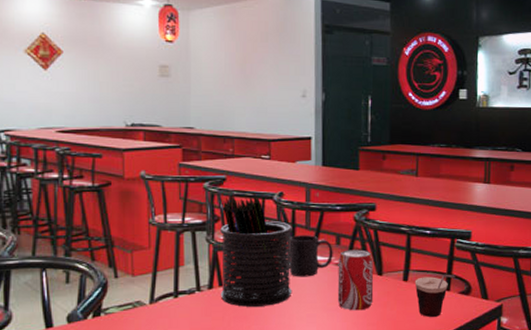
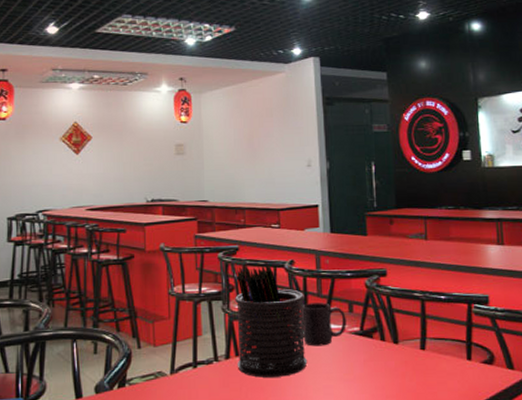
soda can: present [337,249,374,311] -> none [352,317,391,382]
cup: present [414,274,457,317] -> none [433,342,477,389]

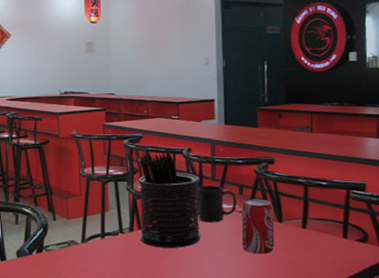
soda can: none [352,317,391,382] -> present [241,199,275,254]

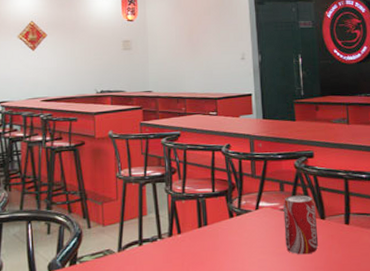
pen holder: present [137,150,202,248] -> none [176,147,244,253]
mug: present [198,185,237,223] -> none [238,183,278,223]

